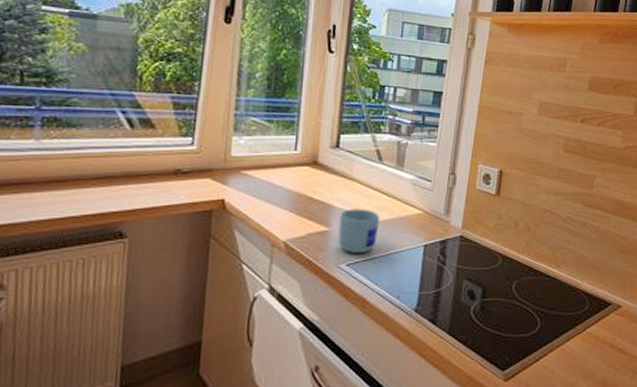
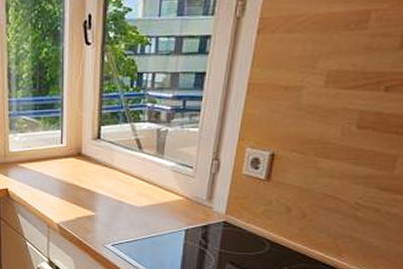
mug: present [338,208,379,253] -> none [104,195,141,235]

